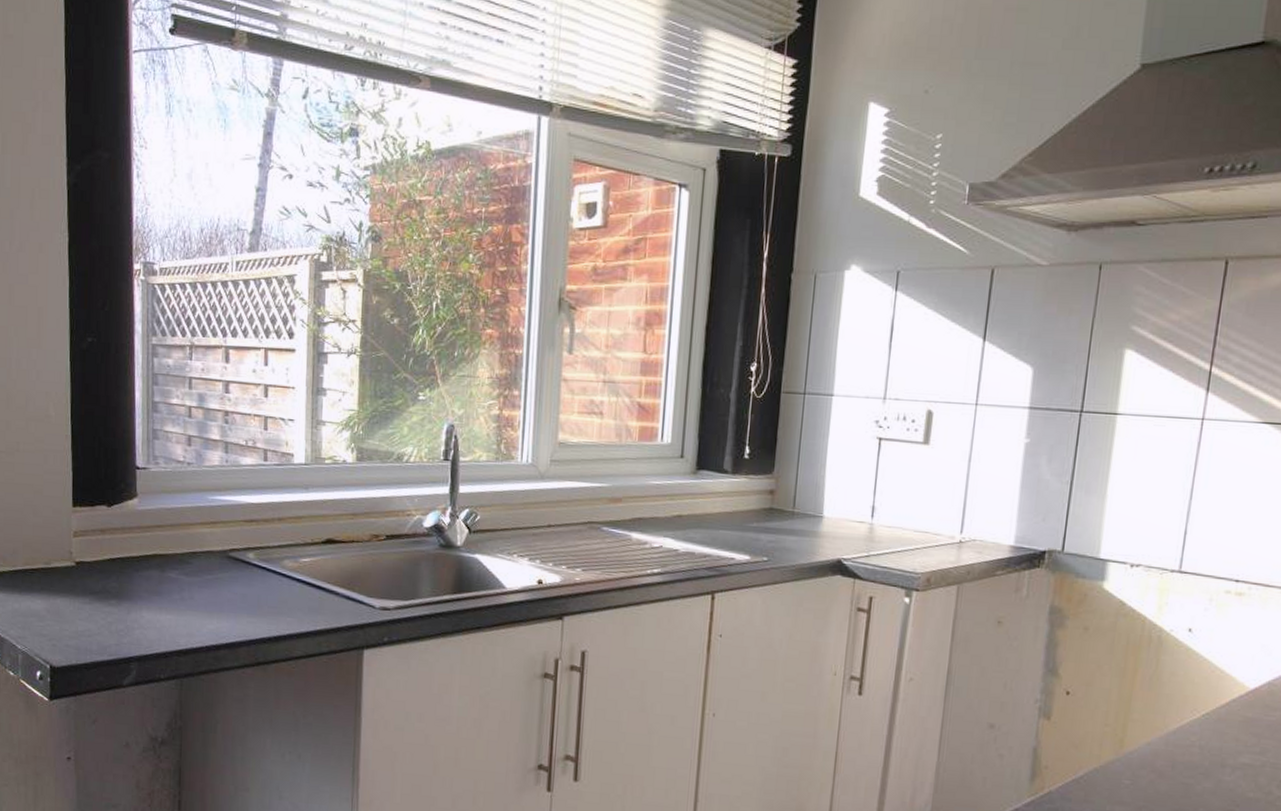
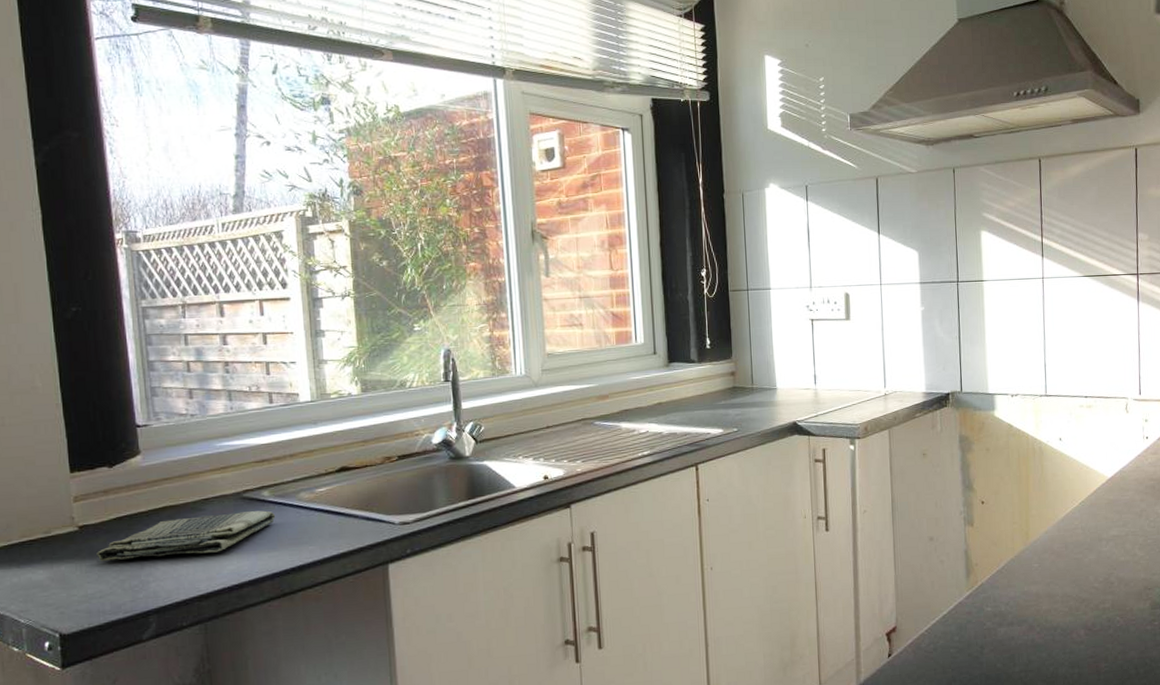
dish towel: none [89,568,258,609] -> present [96,510,276,561]

